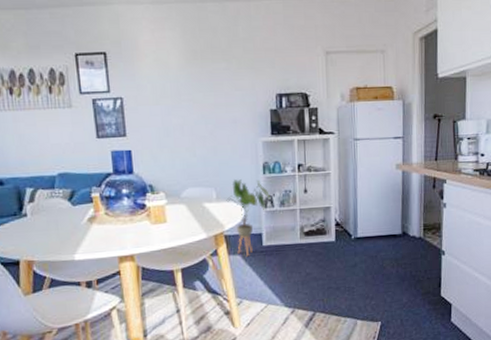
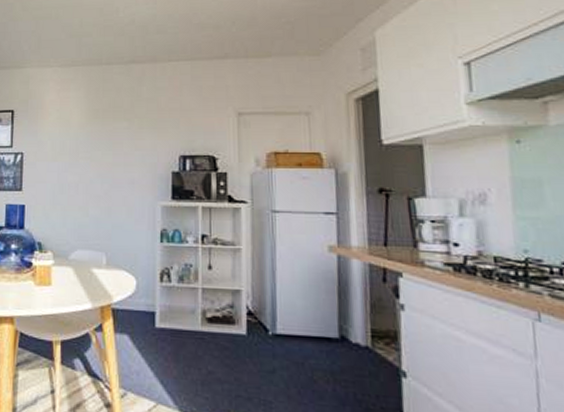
house plant: present [226,179,270,257] -> none [117,246,167,338]

